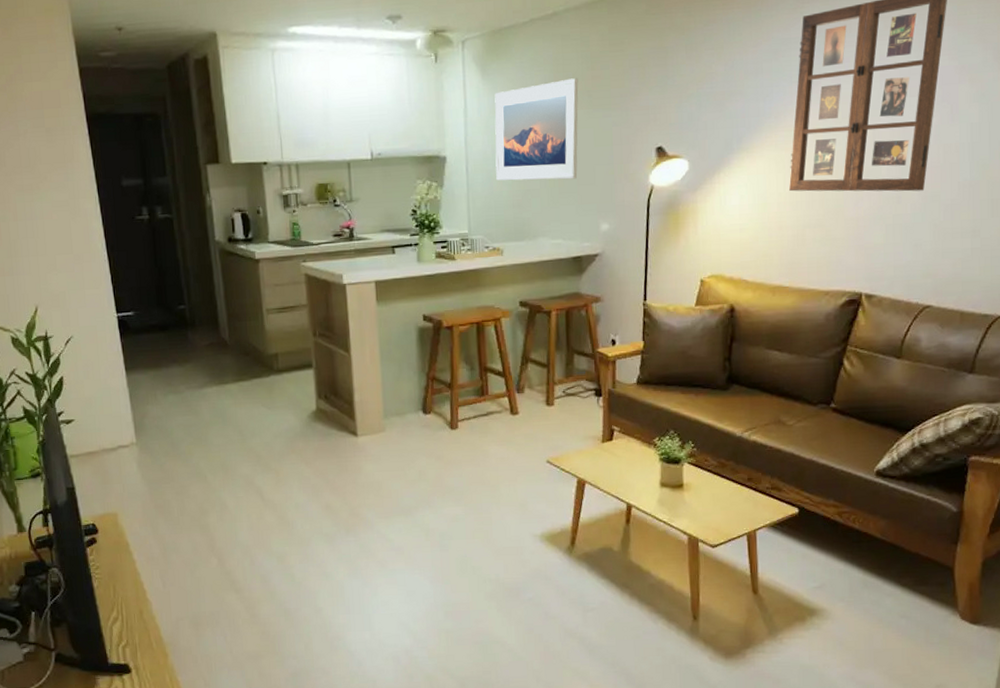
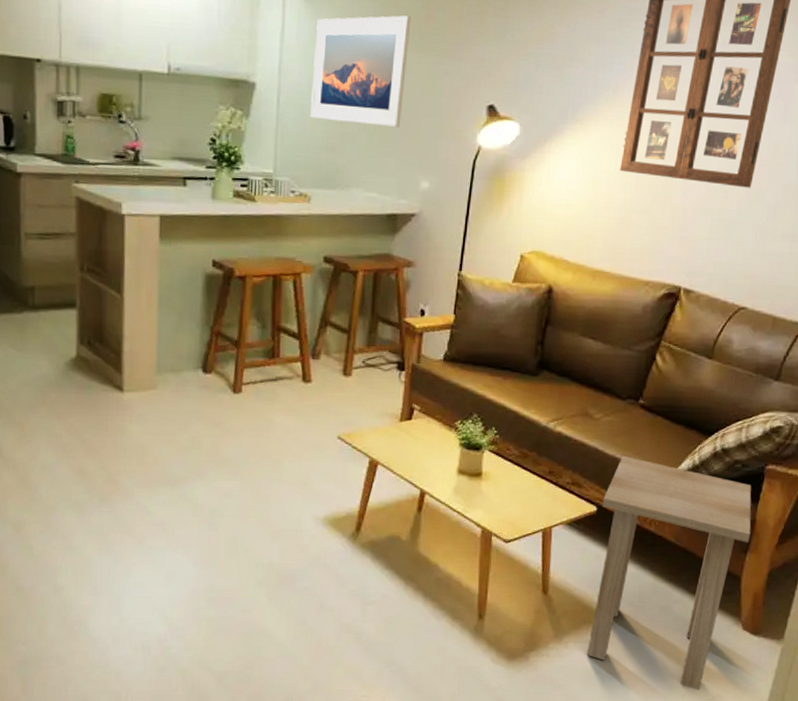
side table: none [802,458,960,681] -> present [587,455,752,691]

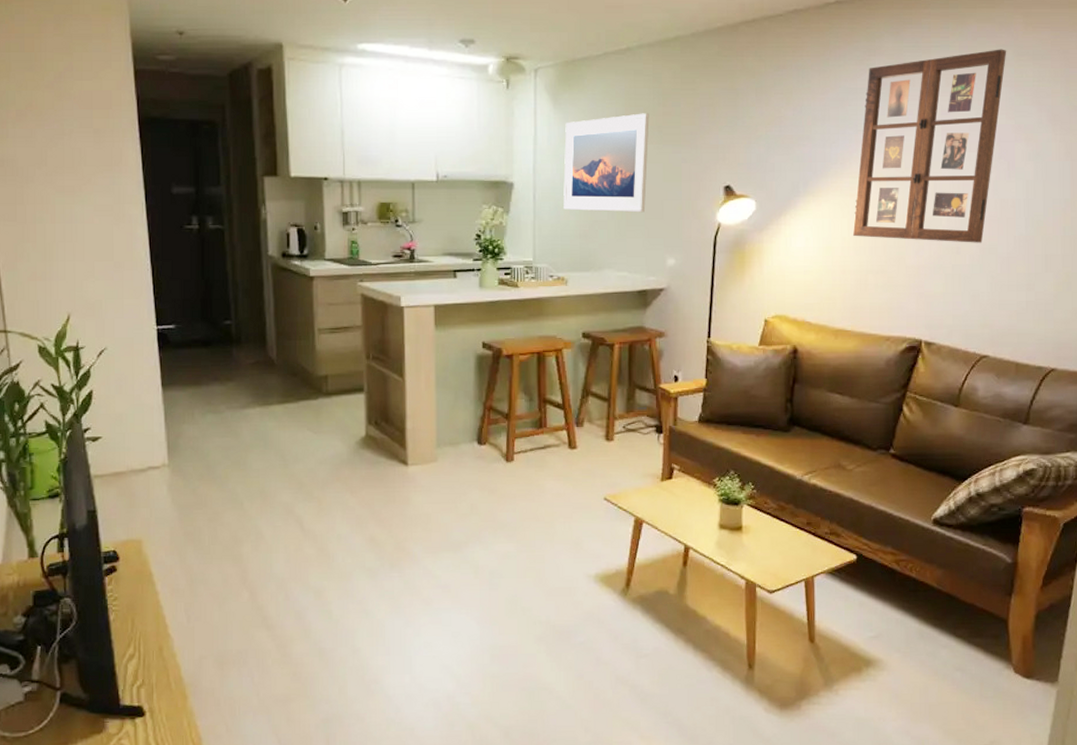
side table: present [587,455,752,691] -> none [858,504,1014,736]

